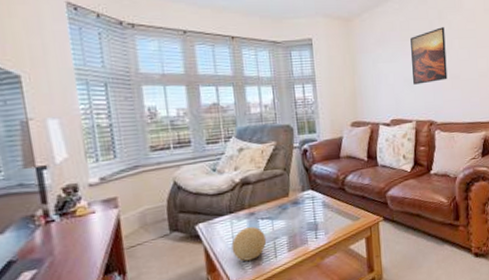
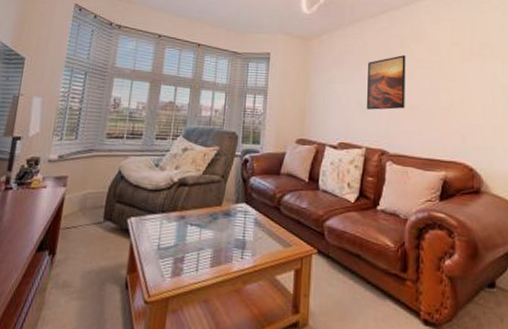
decorative ball: present [231,227,267,261] -> none [155,231,192,268]

